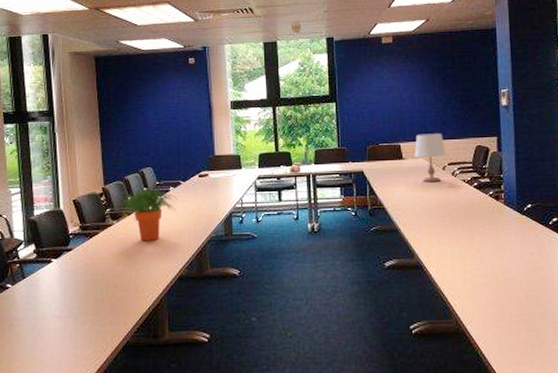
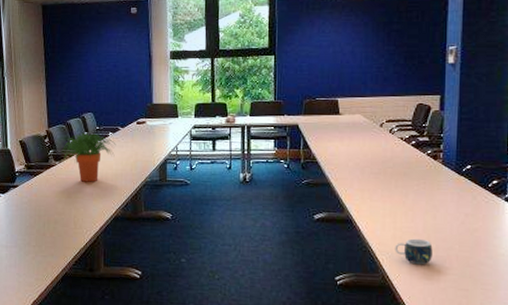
table lamp: present [414,133,447,182] -> none [351,90,386,138]
mug: none [466,280,503,308] -> present [395,238,433,265]

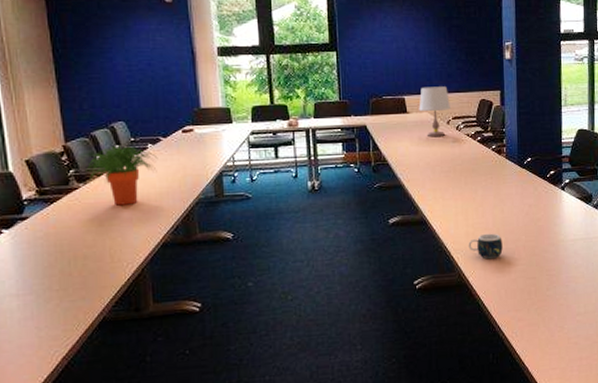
table lamp: none [351,90,386,138] -> present [419,86,451,136]

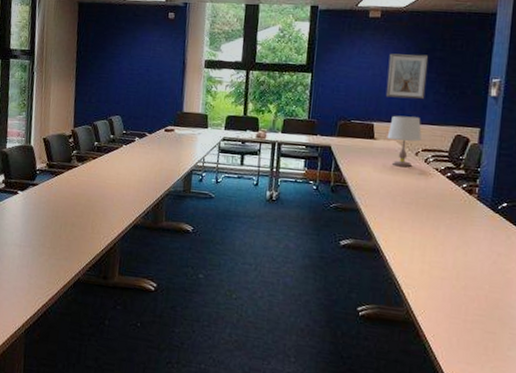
potted plant: present [86,145,158,206] -> none [85,135,142,187]
picture frame: none [410,23,449,69] -> present [385,53,428,99]
mug: present [468,233,503,259] -> none [421,274,462,303]

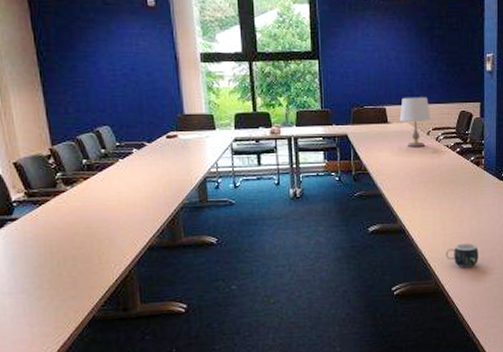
picture frame: present [385,53,428,99] -> none [392,33,430,80]
mug: none [421,274,462,303] -> present [445,243,479,268]

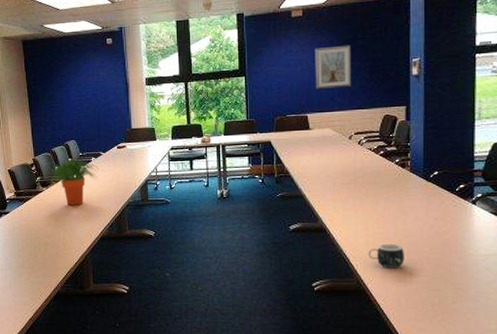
potted plant: none [73,149,143,209] -> present [48,159,99,206]
picture frame: none [392,33,430,80] -> present [314,45,352,89]
table lamp: present [399,97,432,147] -> none [321,104,354,151]

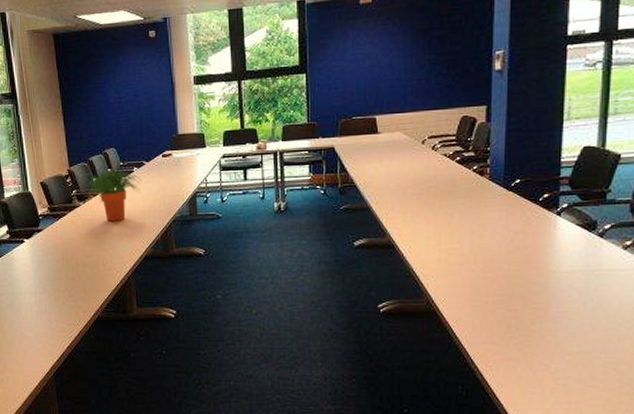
picture frame: present [314,45,352,89] -> none [385,36,427,87]
mug: present [368,243,404,269] -> none [440,260,480,287]

